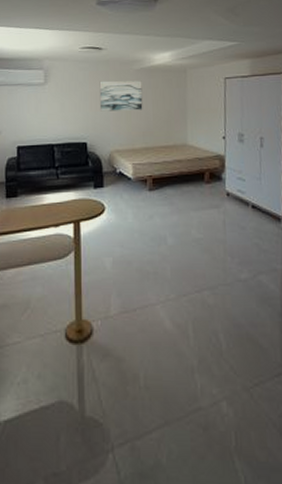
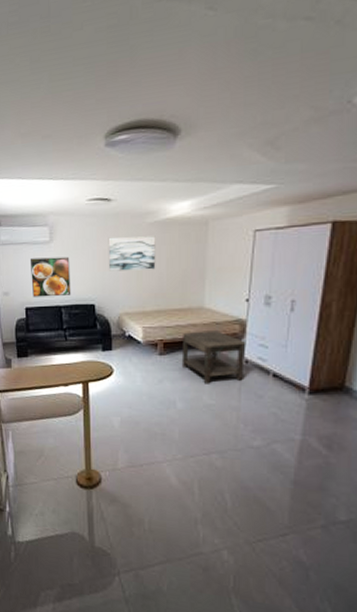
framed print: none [24,97,64,136] -> present [29,256,71,297]
side table: none [169,166,227,218] -> present [181,331,247,384]

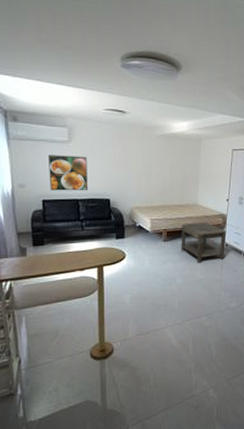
wall art: present [108,236,156,271] -> none [122,143,162,173]

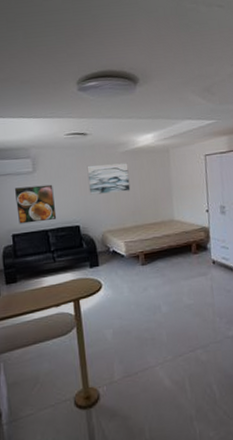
wall art: none [122,143,162,173] -> present [87,163,131,195]
side table: present [181,222,227,263] -> none [159,238,213,287]

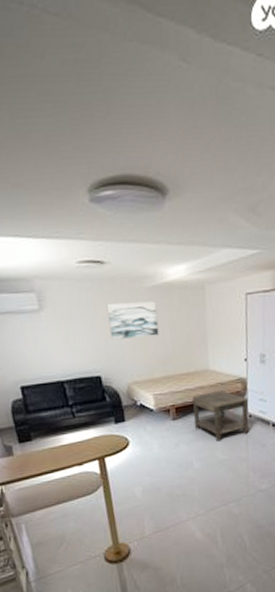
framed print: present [14,184,57,224] -> none [17,326,73,374]
side table: none [159,238,213,287] -> present [192,390,249,442]

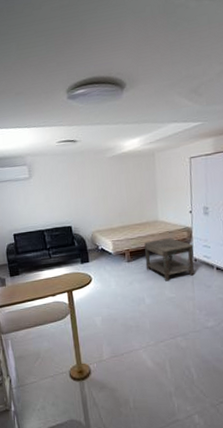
wall art: present [106,301,159,340] -> none [77,167,118,198]

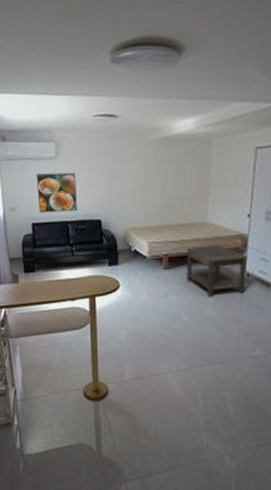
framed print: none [13,189,51,225] -> present [36,172,78,213]

